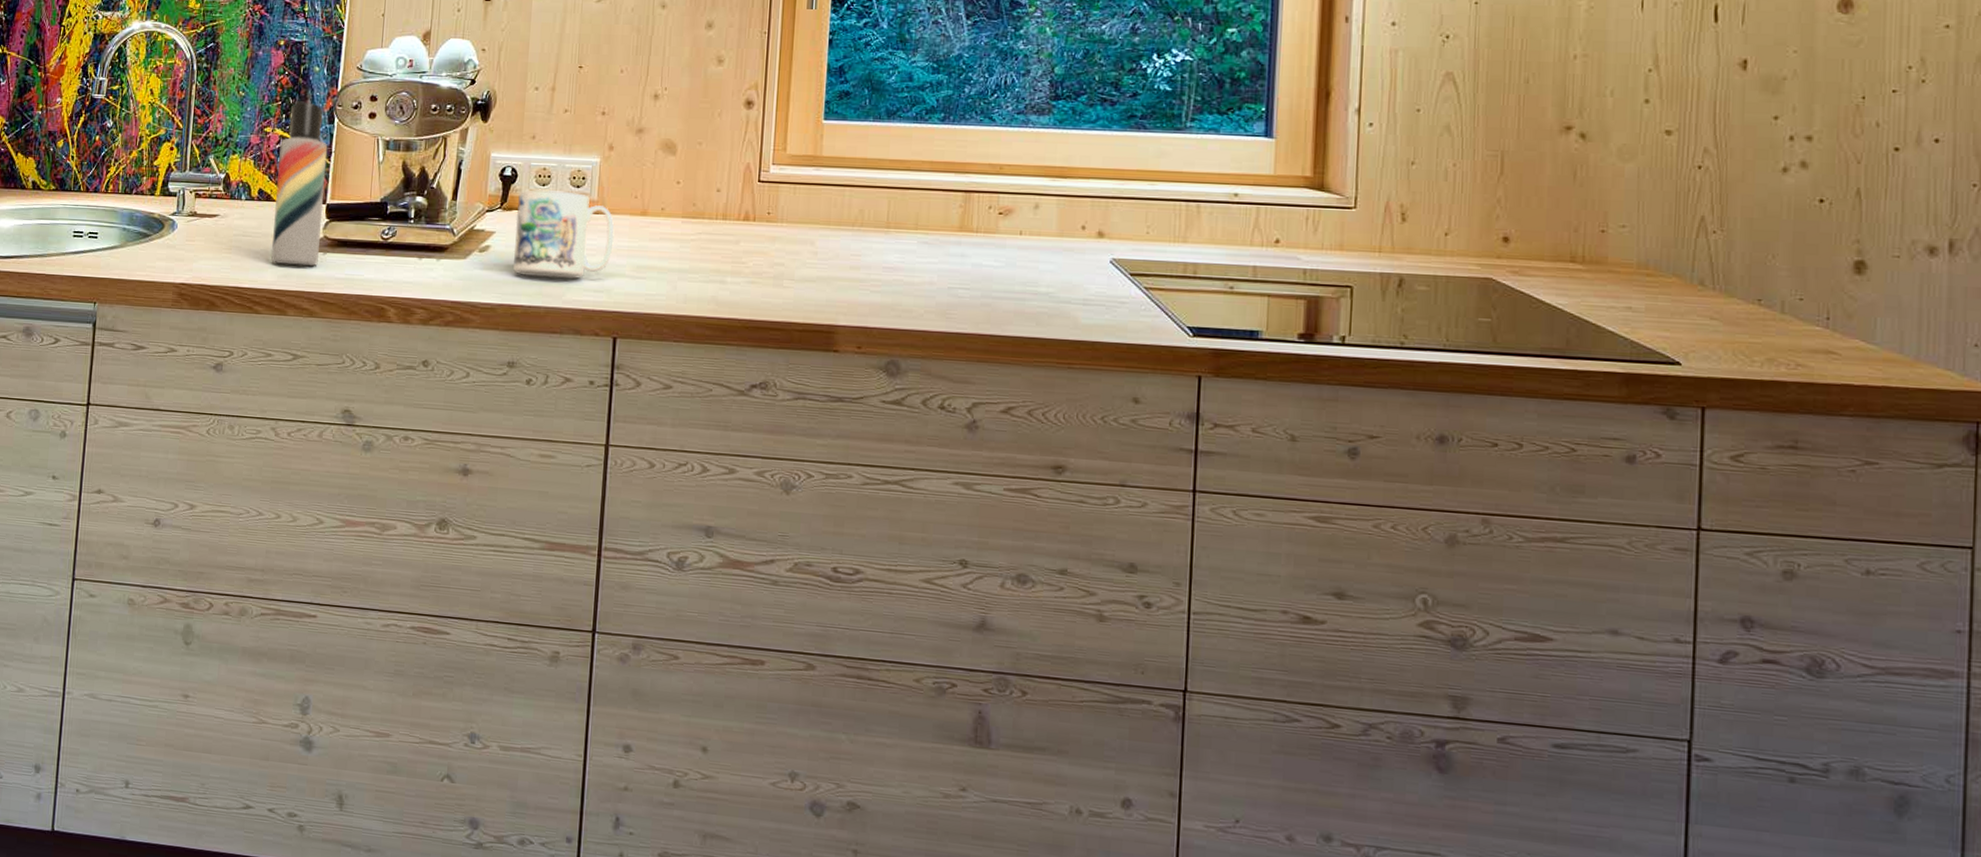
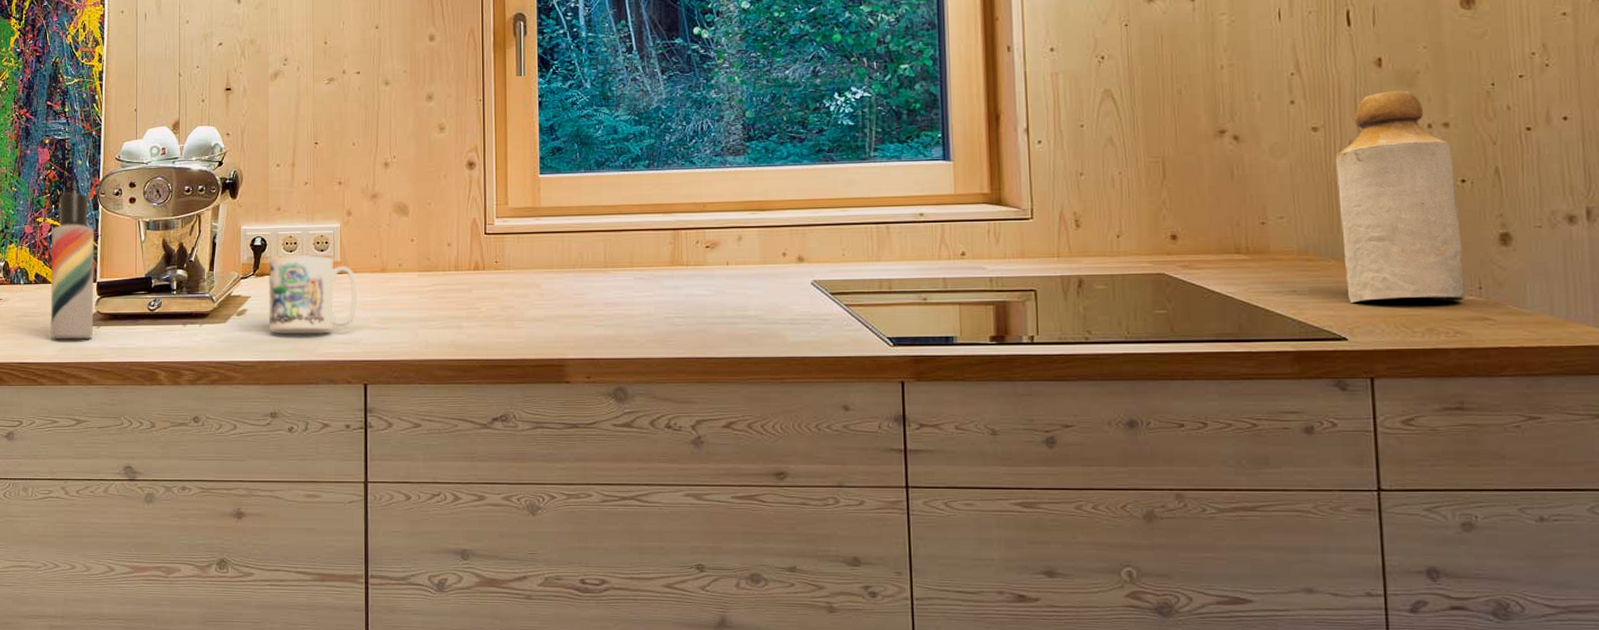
bottle: none [1685,97,1813,331] -> present [1335,90,1465,303]

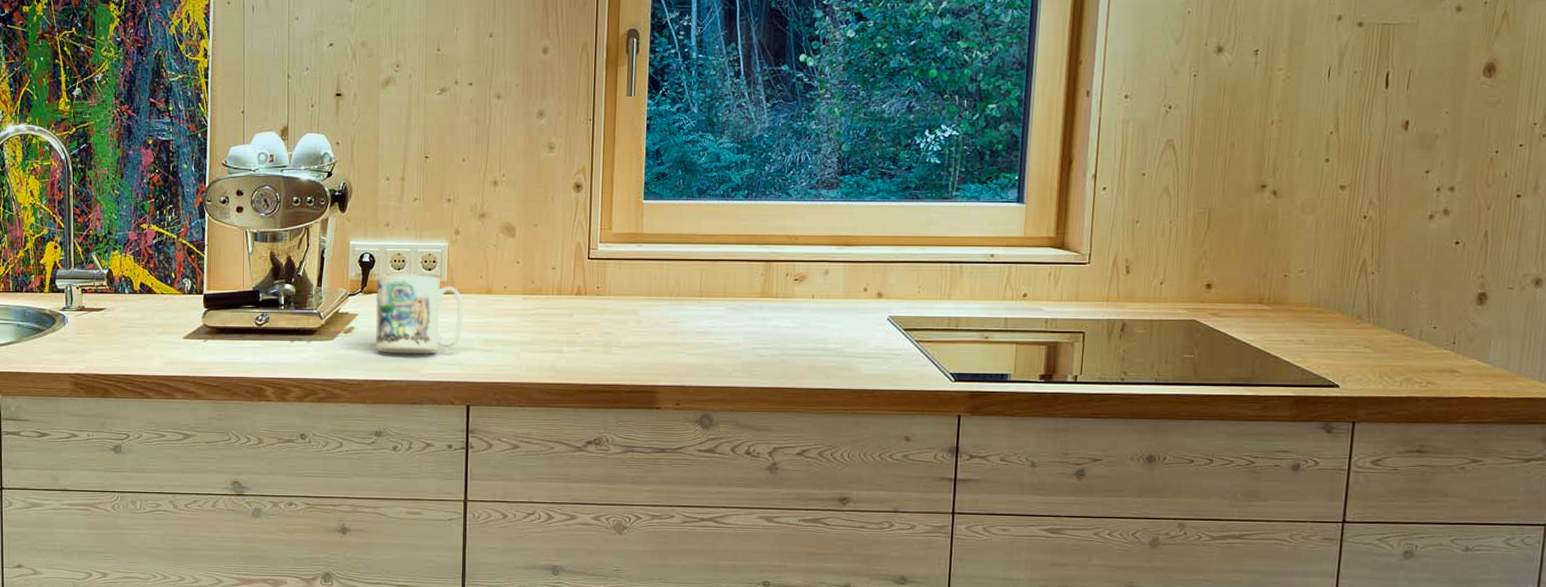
lotion bottle: present [50,192,94,340] -> none [156,198,201,353]
bottle: present [1335,90,1465,303] -> none [1345,154,1453,354]

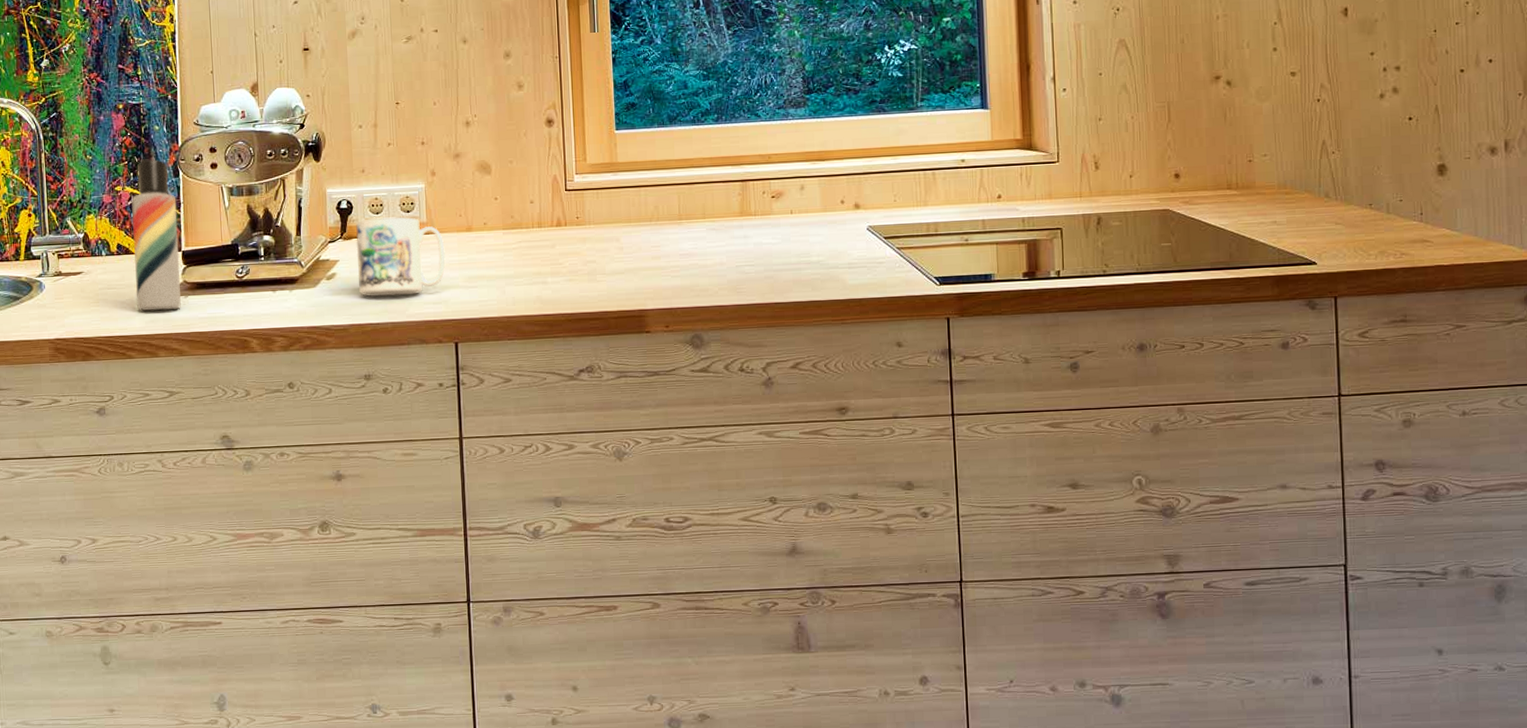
lotion bottle: none [156,198,201,353] -> present [131,159,181,311]

